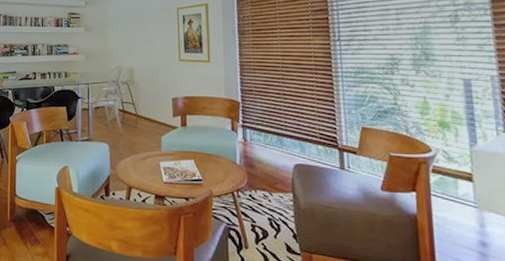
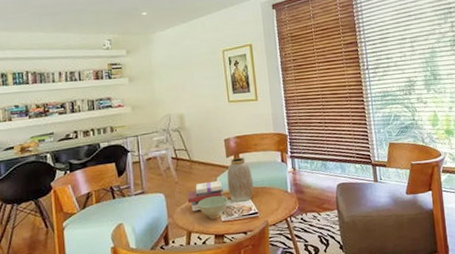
books: none [130,139,167,167] -> present [187,180,224,212]
bowl: none [140,155,172,178] -> present [197,196,229,219]
vase: none [172,118,200,167] -> present [226,157,254,203]

